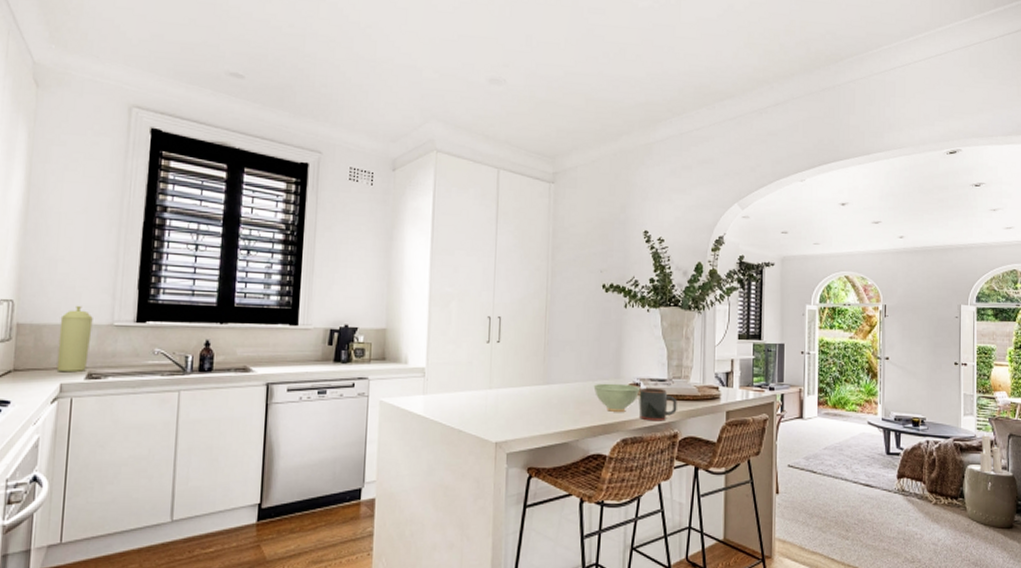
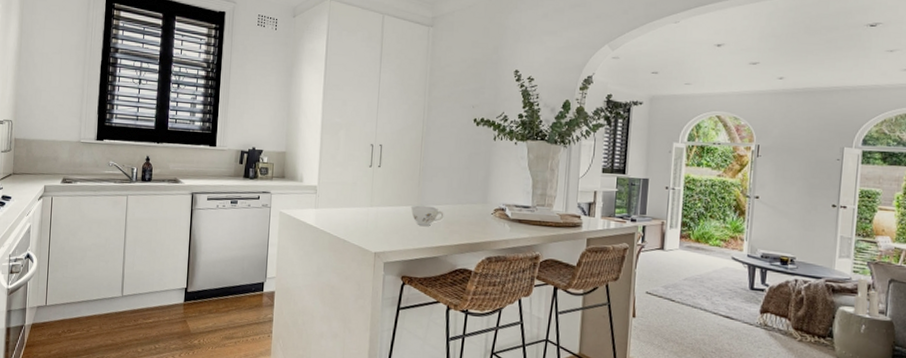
canister: present [56,305,93,373] -> none [41,126,66,177]
teacup: none [535,384,573,408] -> present [410,205,444,226]
bowl: present [593,383,641,412] -> none [462,207,506,233]
mug: present [638,387,677,421] -> none [503,212,540,244]

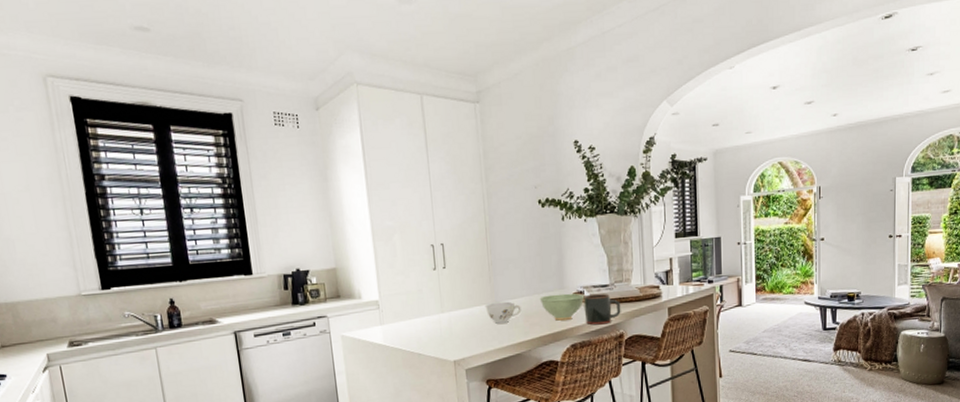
bowl: none [462,207,506,233] -> present [539,293,585,321]
mug: none [503,212,540,244] -> present [583,293,621,325]
candle: present [852,274,880,317] -> none [913,298,935,337]

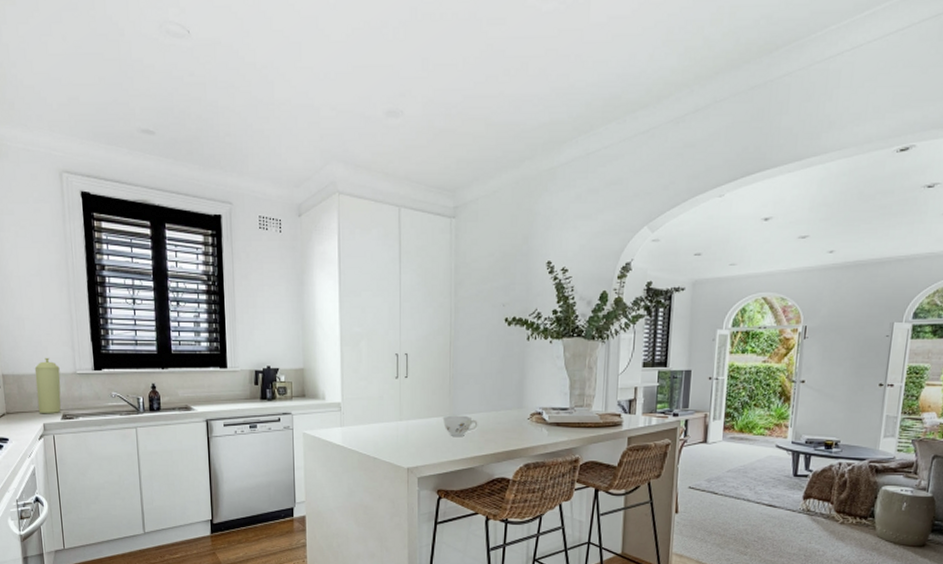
canister: none [31,280,67,344] -> present [34,357,61,414]
bowl: present [539,293,585,321] -> none [497,413,543,439]
mug: present [583,293,621,325] -> none [541,416,579,447]

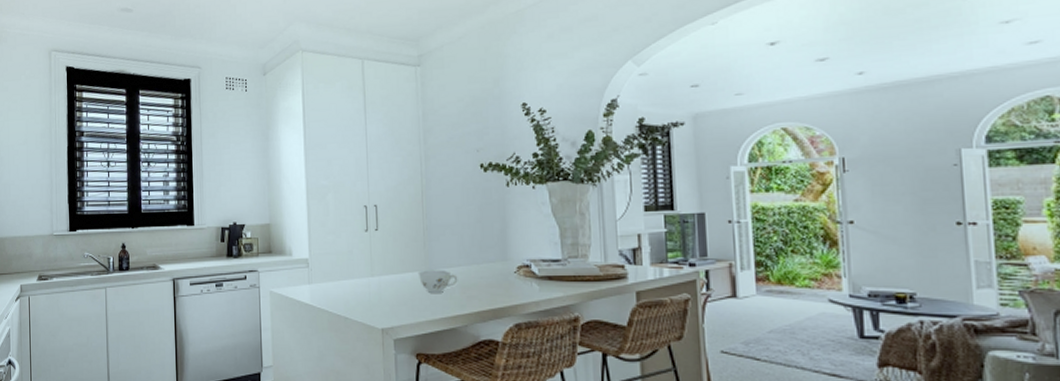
canister: present [34,357,61,414] -> none [16,220,39,276]

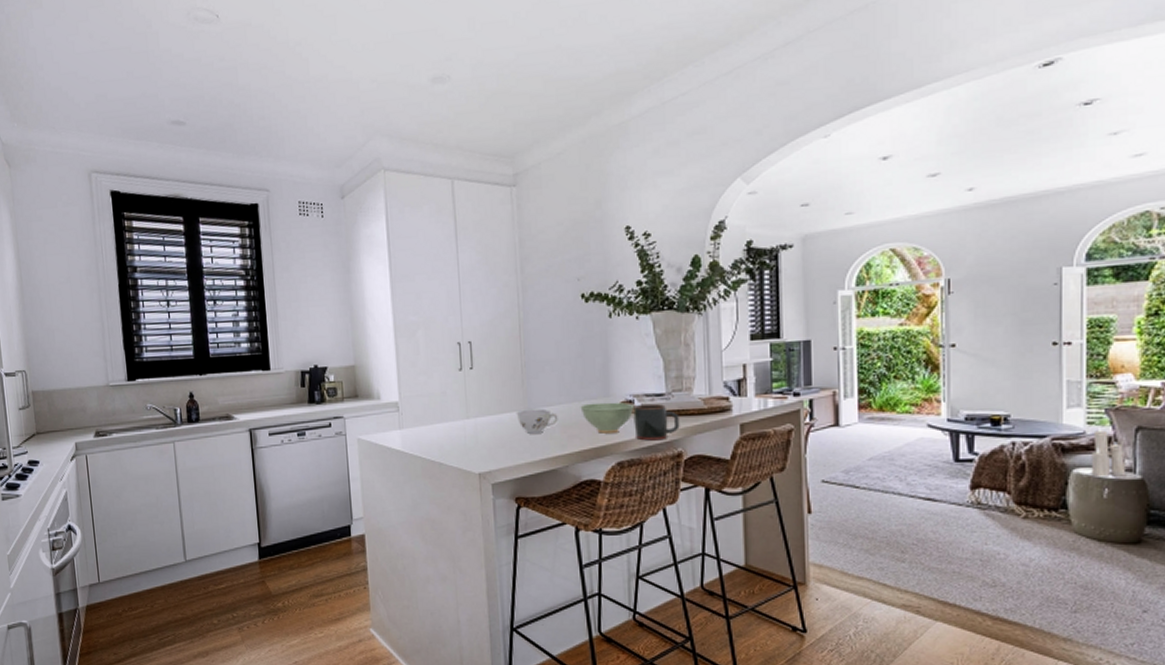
bowl: none [479,266,532,296] -> present [580,402,635,434]
mug: none [530,268,576,304] -> present [633,403,680,441]
candle: none [1007,307,1049,361] -> present [1091,425,1127,477]

